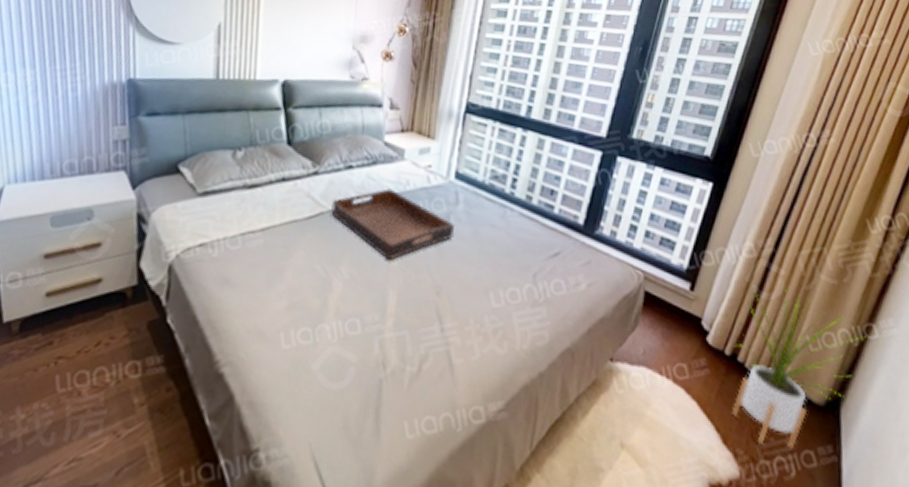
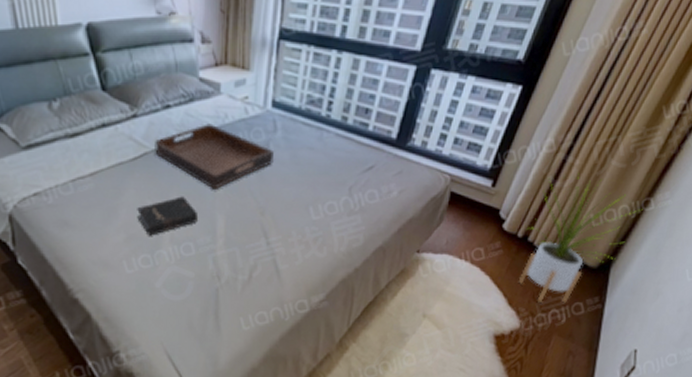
hardback book: none [303,263,369,306] -> present [137,196,199,236]

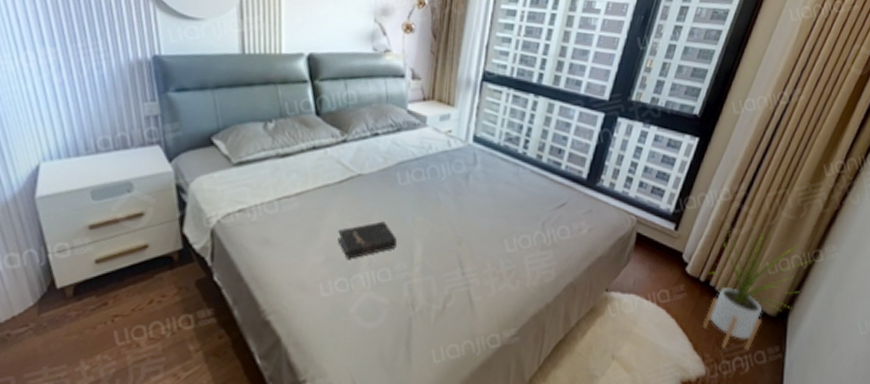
serving tray: present [155,123,274,190] -> none [360,153,473,217]

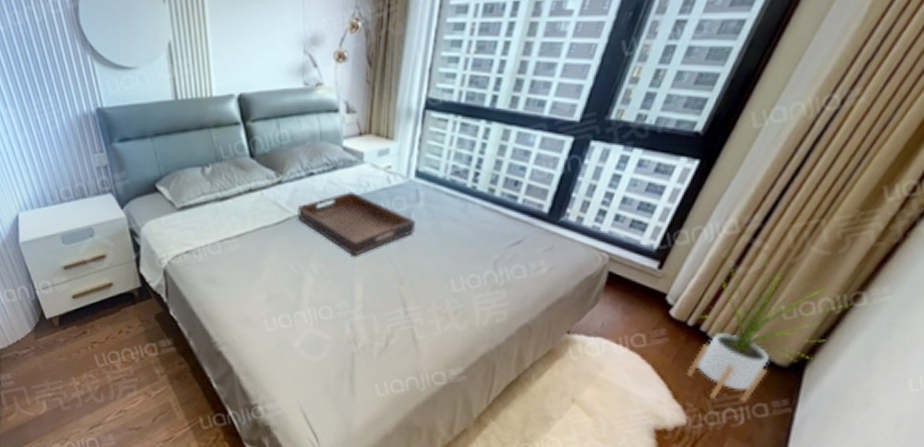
hardback book: present [337,221,398,259] -> none [279,261,338,297]
serving tray: none [360,153,473,217] -> present [298,191,415,256]

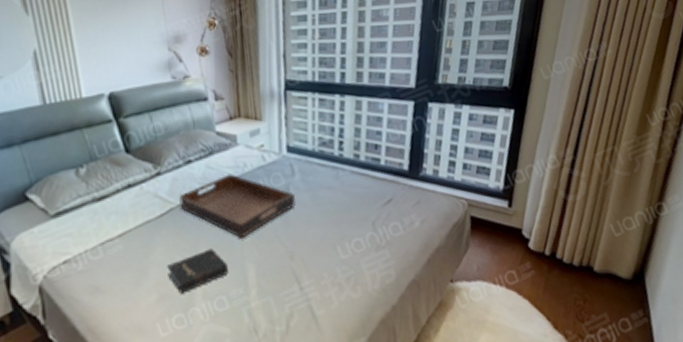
hardback book: none [279,261,338,297] -> present [167,248,229,294]
house plant: present [686,258,852,403] -> none [552,184,658,323]

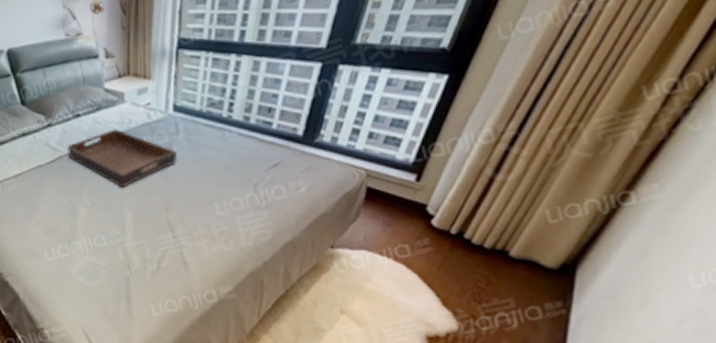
hardback book: present [167,248,229,294] -> none [54,194,109,229]

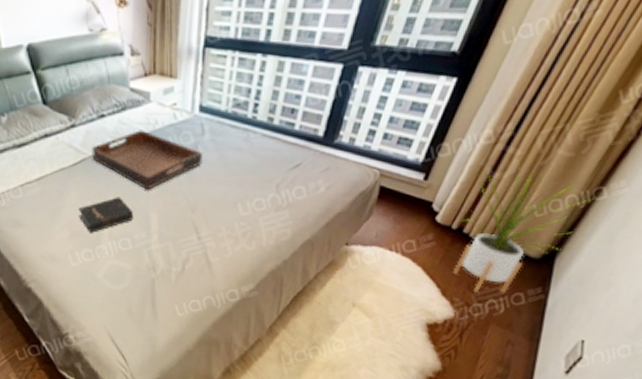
hardback book: none [54,194,109,229] -> present [78,197,134,233]
house plant: none [453,164,619,306] -> present [452,163,594,293]

